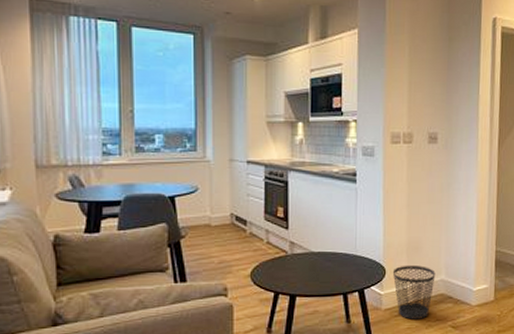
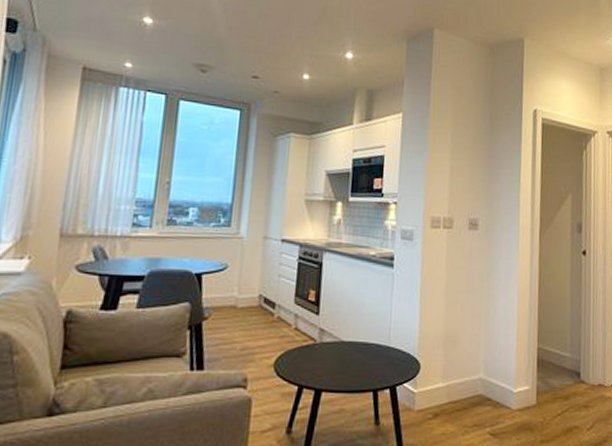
wastebasket: present [392,264,436,320] -> none [427,360,474,424]

